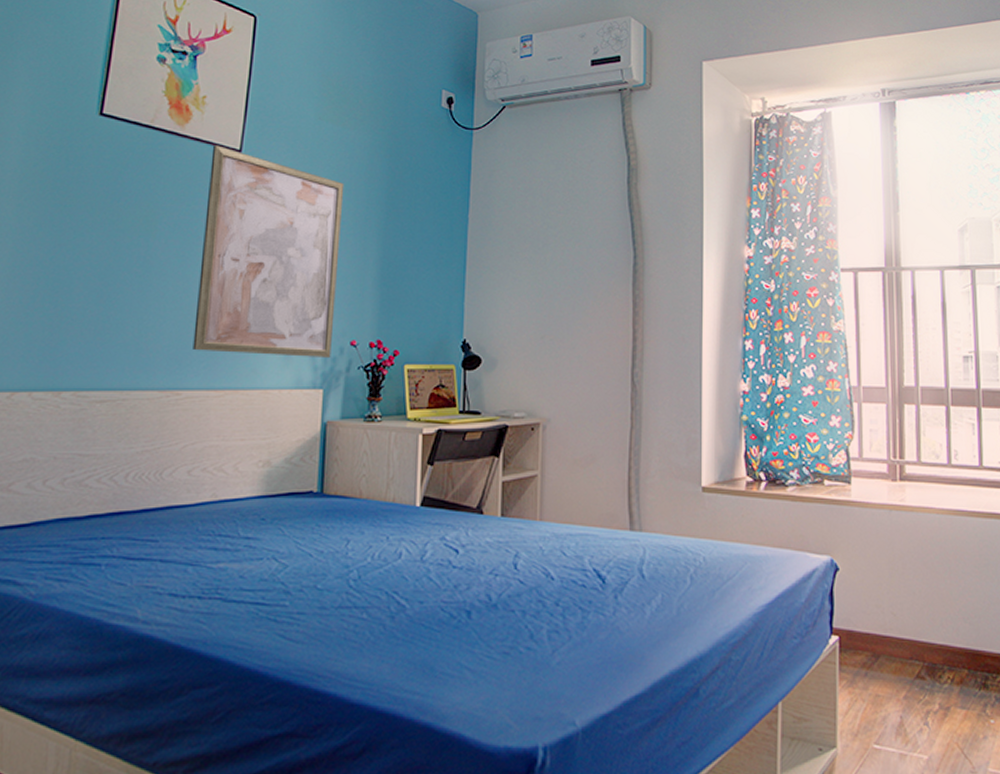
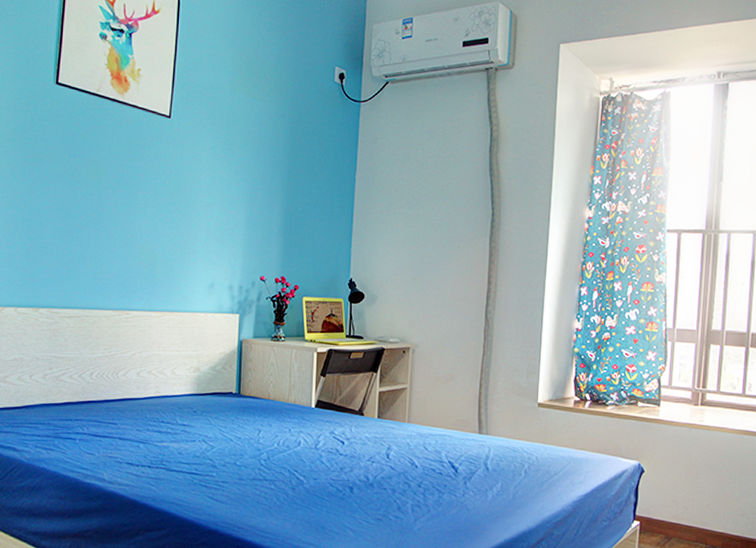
wall art: present [192,145,344,359] -> none [137,111,254,290]

